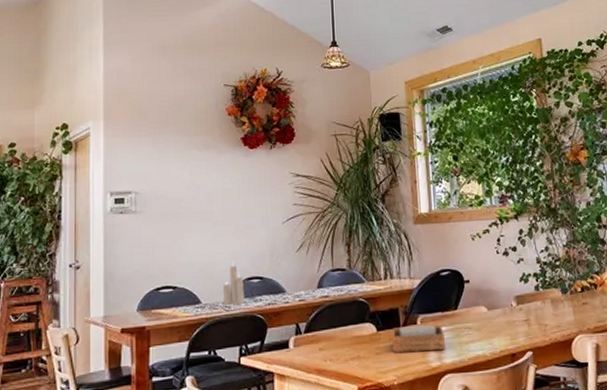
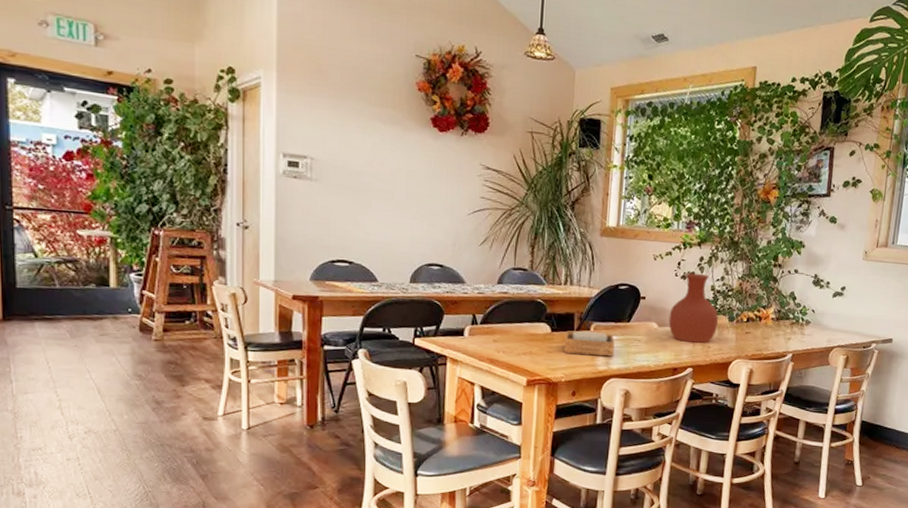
candle: present [222,261,246,305] -> none [400,245,424,288]
vase: none [497,247,552,323] -> present [668,272,719,343]

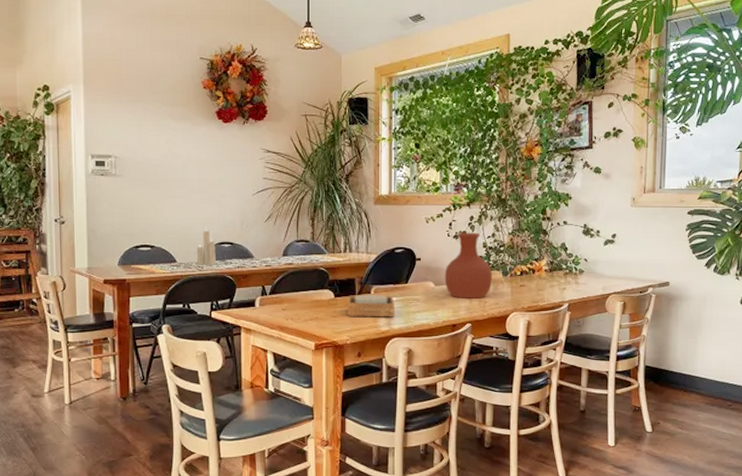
candle: none [400,245,424,288] -> present [196,226,217,265]

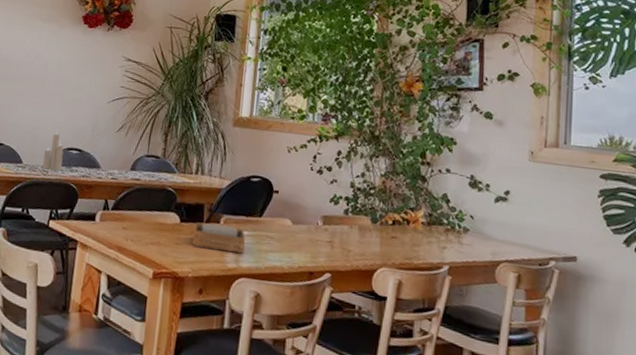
vase: present [444,232,493,298] -> none [303,167,360,246]

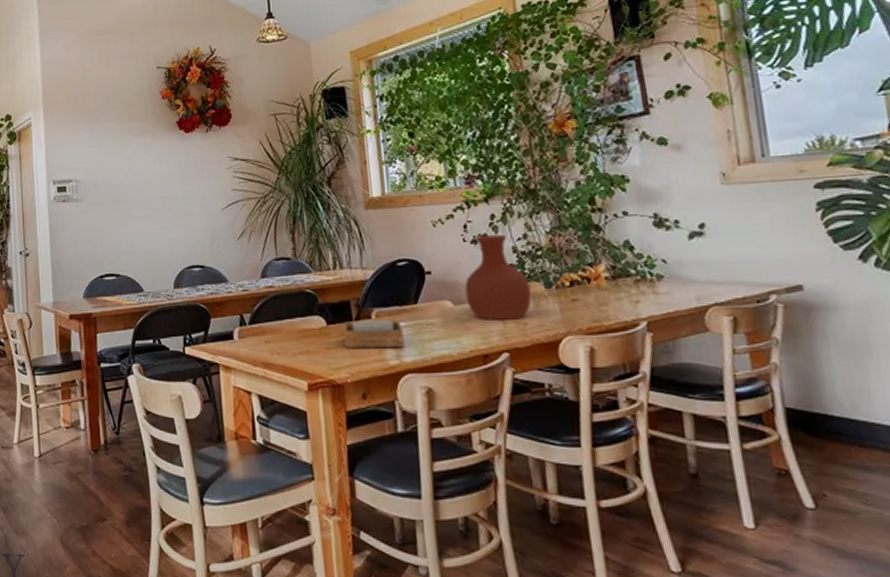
candle: present [41,130,64,171] -> none [164,249,188,294]
vase: none [303,167,360,246] -> present [464,234,532,320]

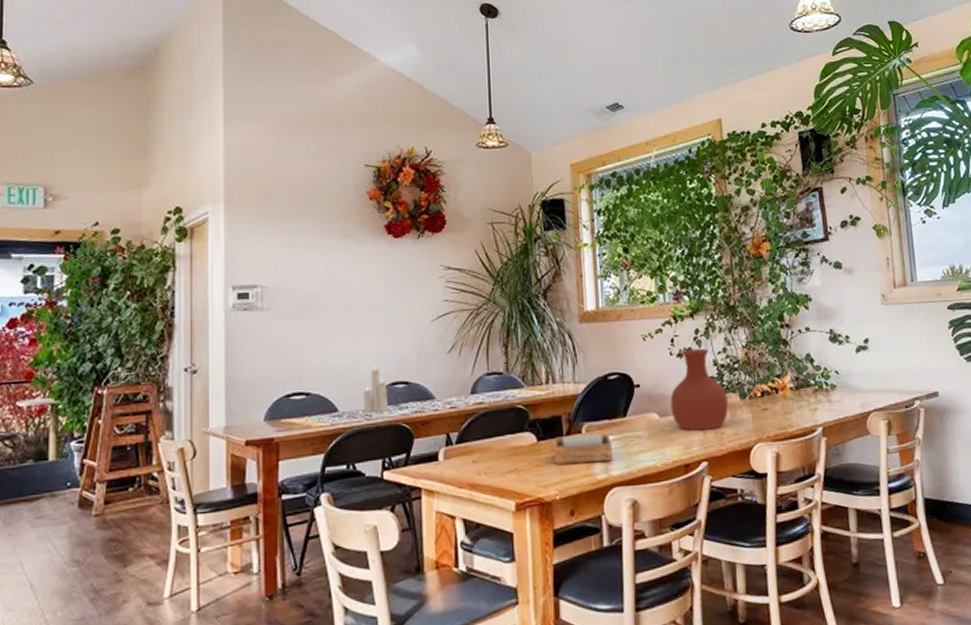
candle: none [164,249,188,294] -> present [363,364,389,413]

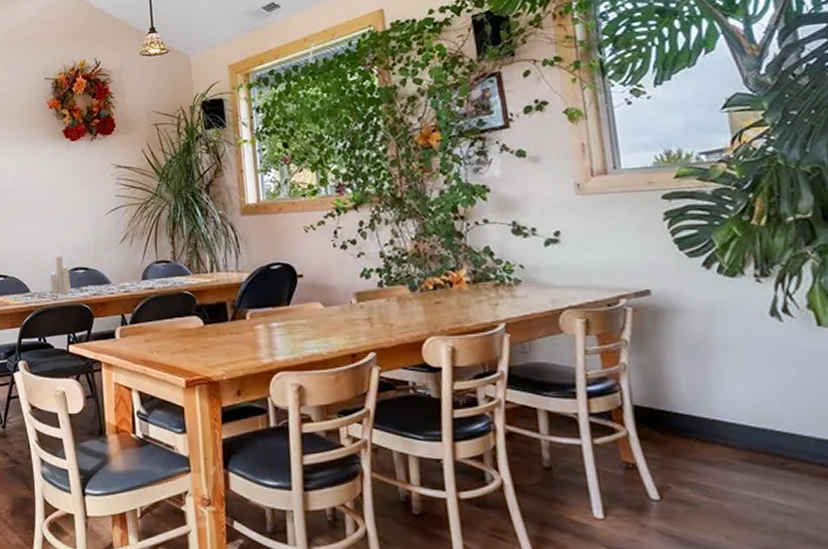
napkin holder: present [554,433,613,465] -> none [219,319,277,348]
vase: present [670,348,729,431] -> none [334,240,398,322]

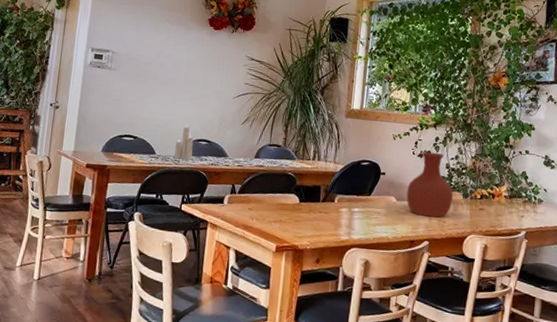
vase: none [334,240,398,322] -> present [406,151,454,218]

